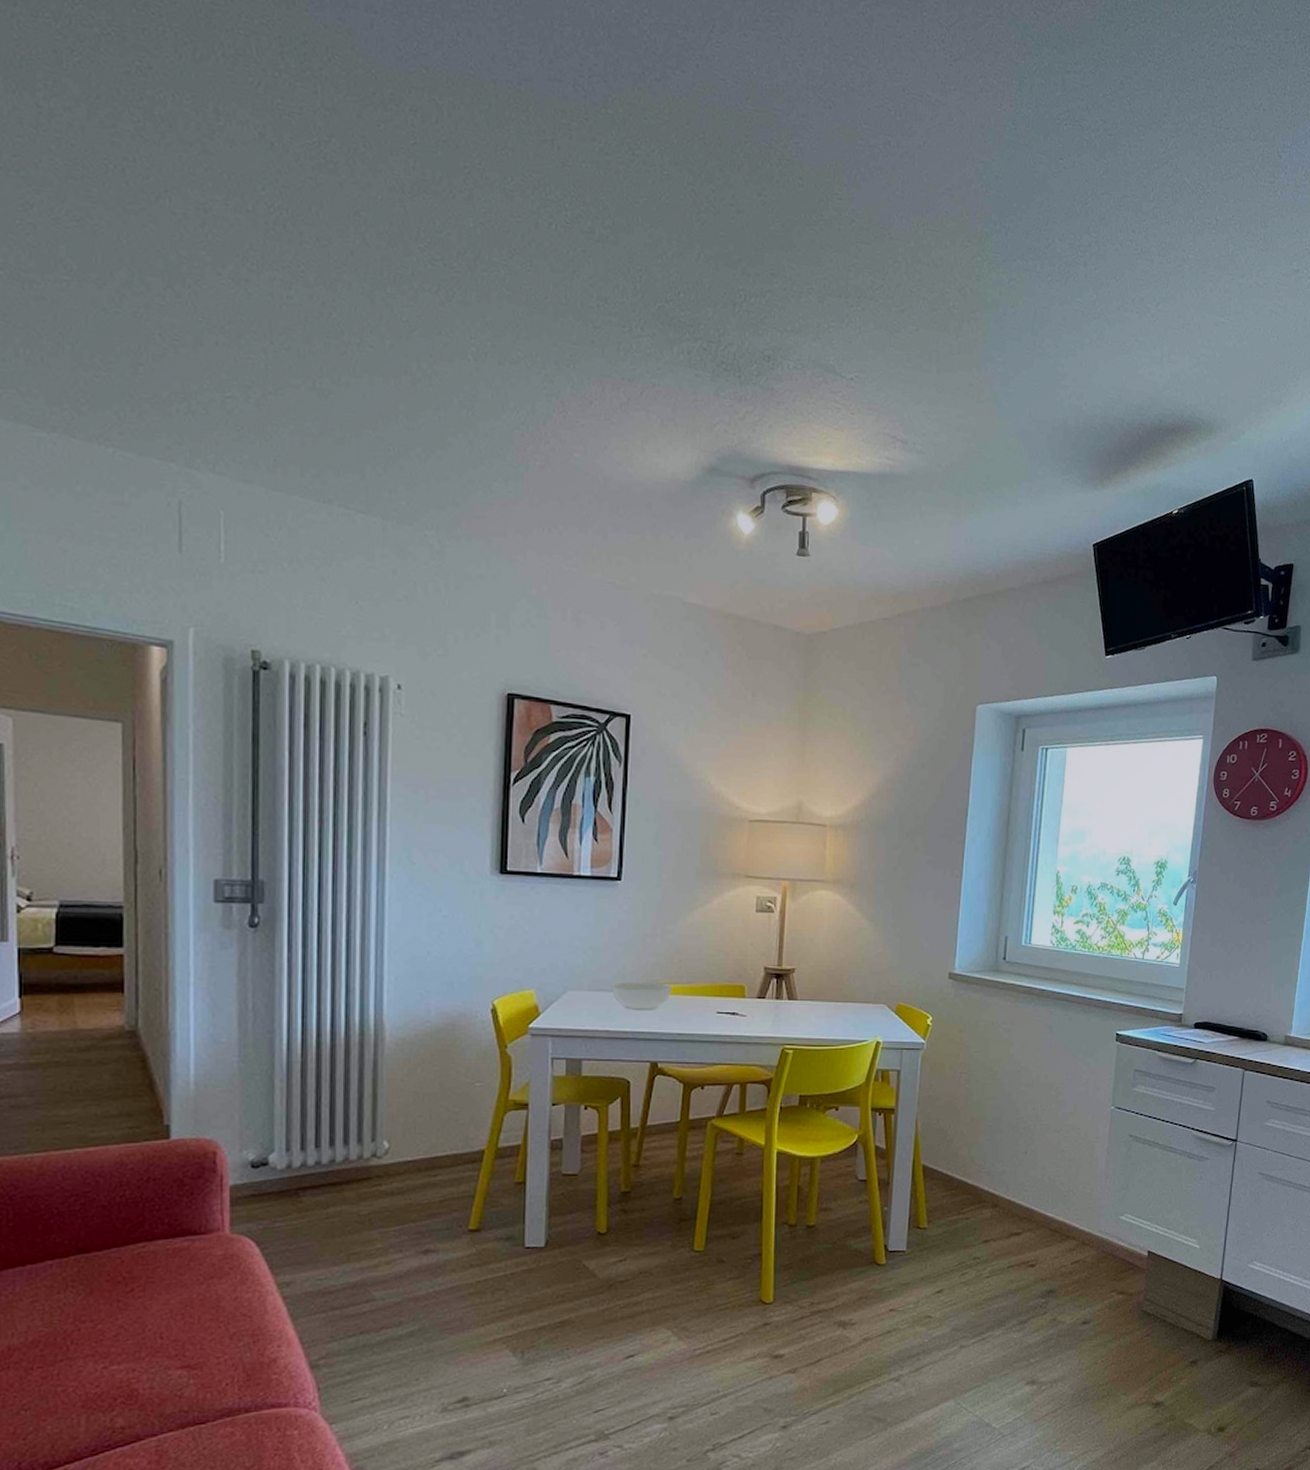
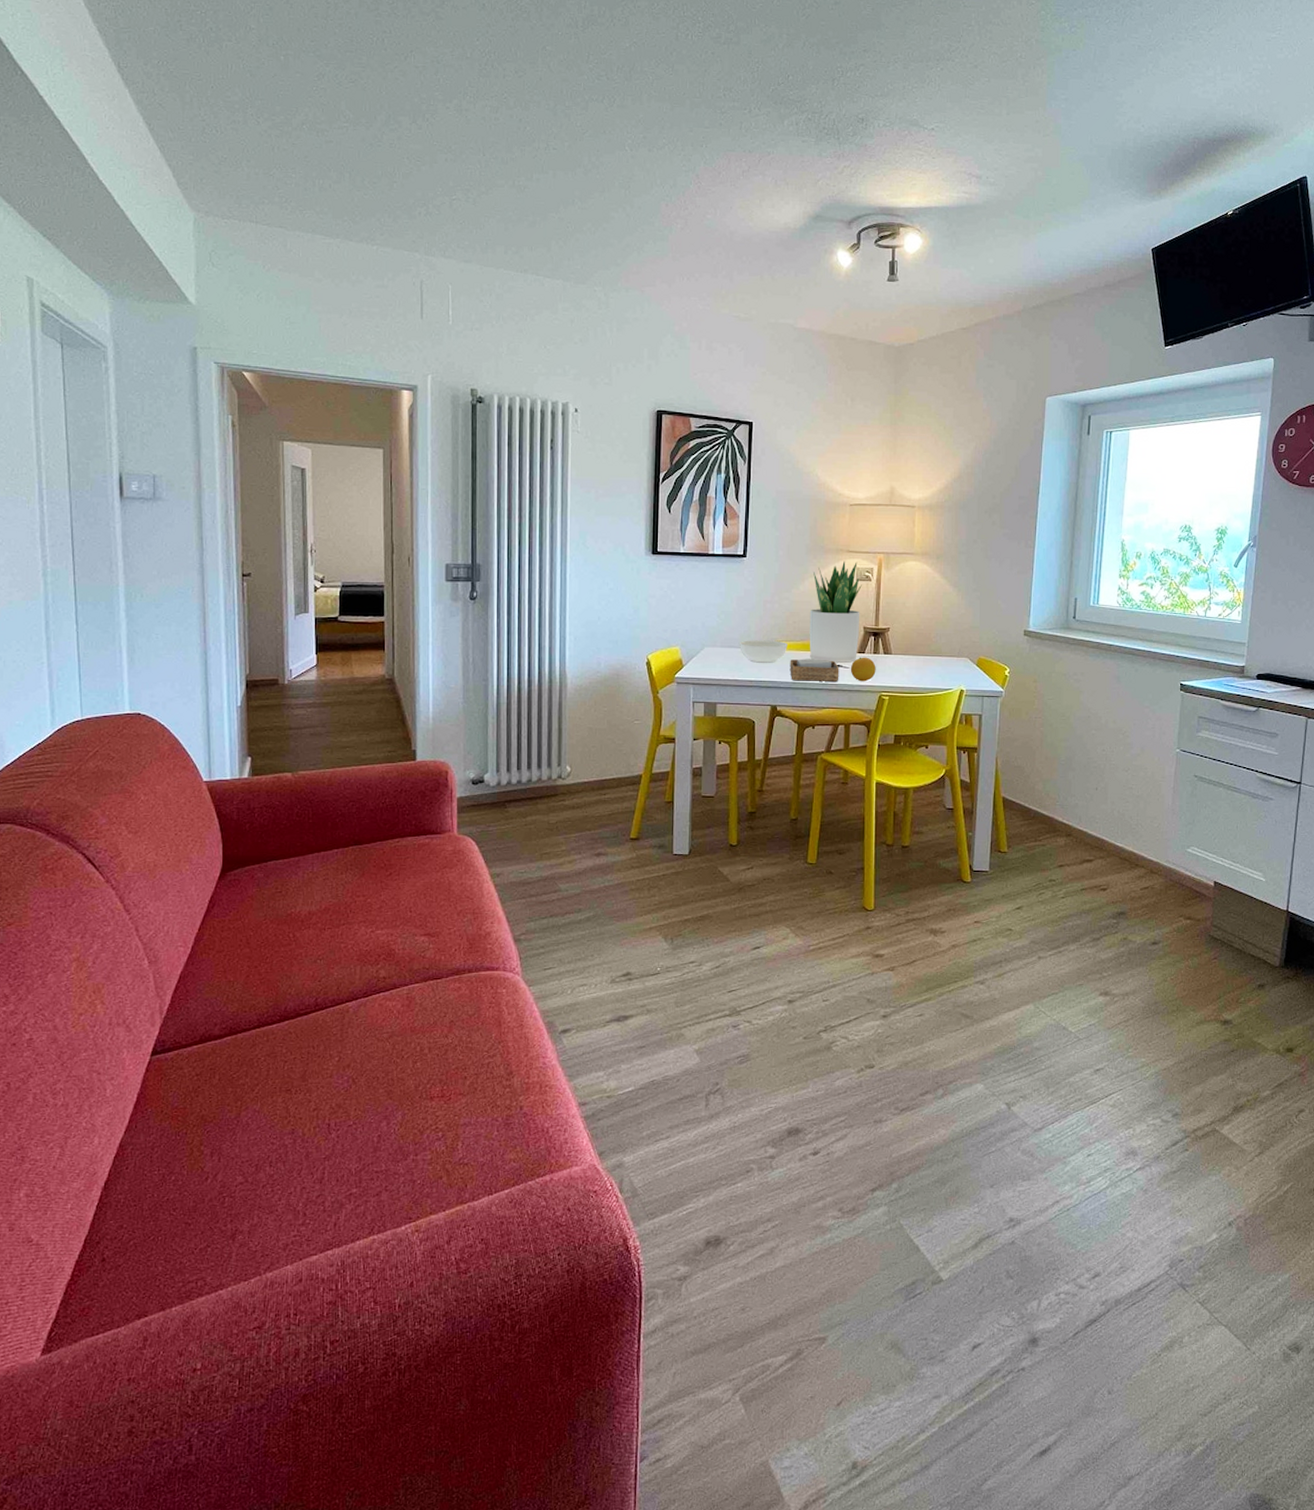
napkin holder: none [674,1005,735,1032] -> present [789,658,839,681]
planter: none [698,887,763,1011] -> present [809,560,862,664]
fruit: none [747,1003,778,1033] -> present [850,657,876,682]

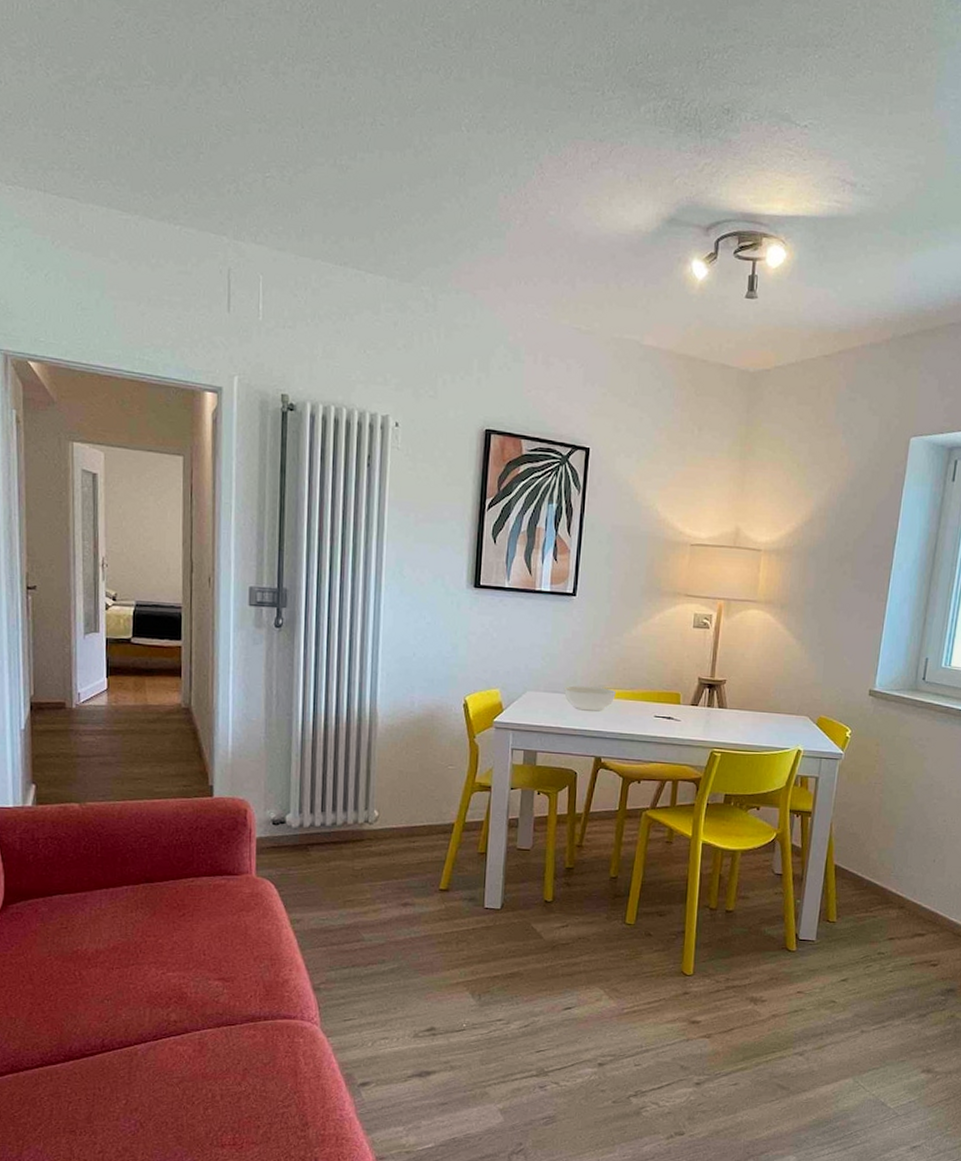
napkin holder: present [789,658,839,681] -> none [616,708,670,735]
planter: present [809,560,862,664] -> none [639,605,699,716]
fruit: present [850,657,876,682] -> none [681,709,709,736]

